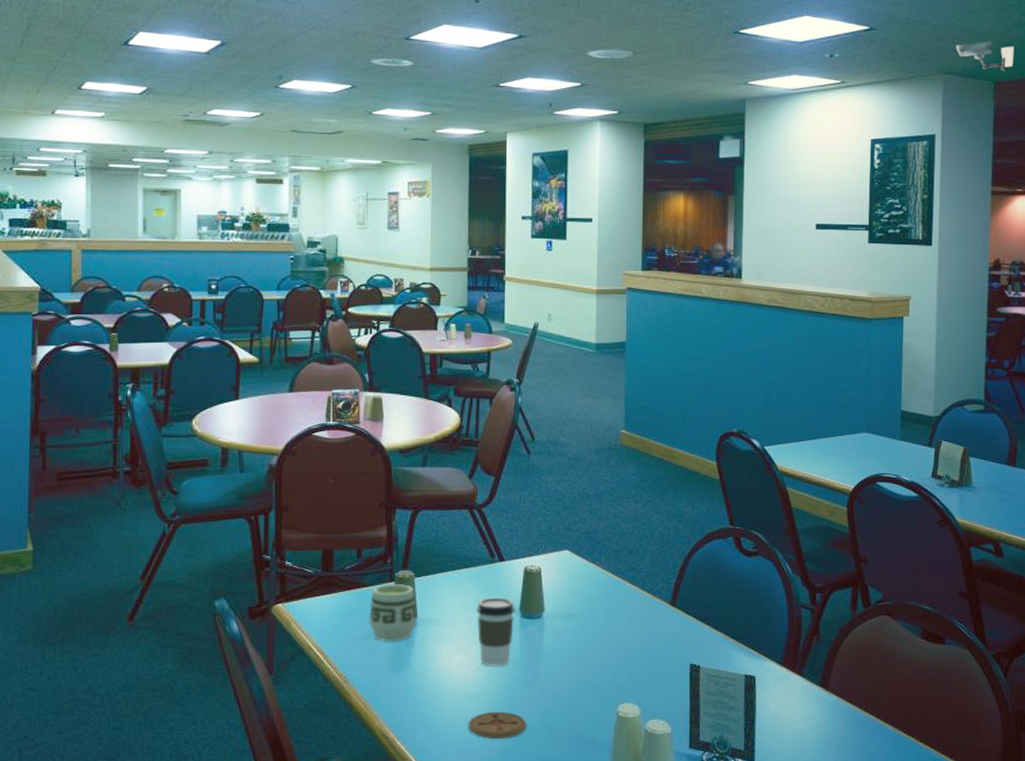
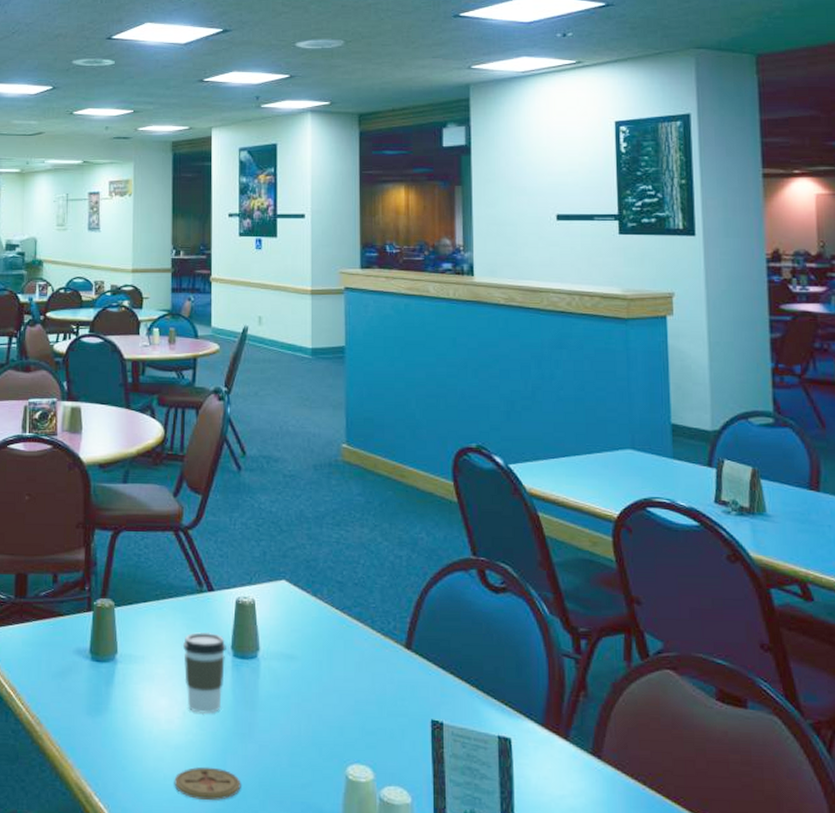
cup: present [368,583,417,641] -> none [63,613,117,679]
security camera: present [956,41,1014,72] -> none [707,12,778,43]

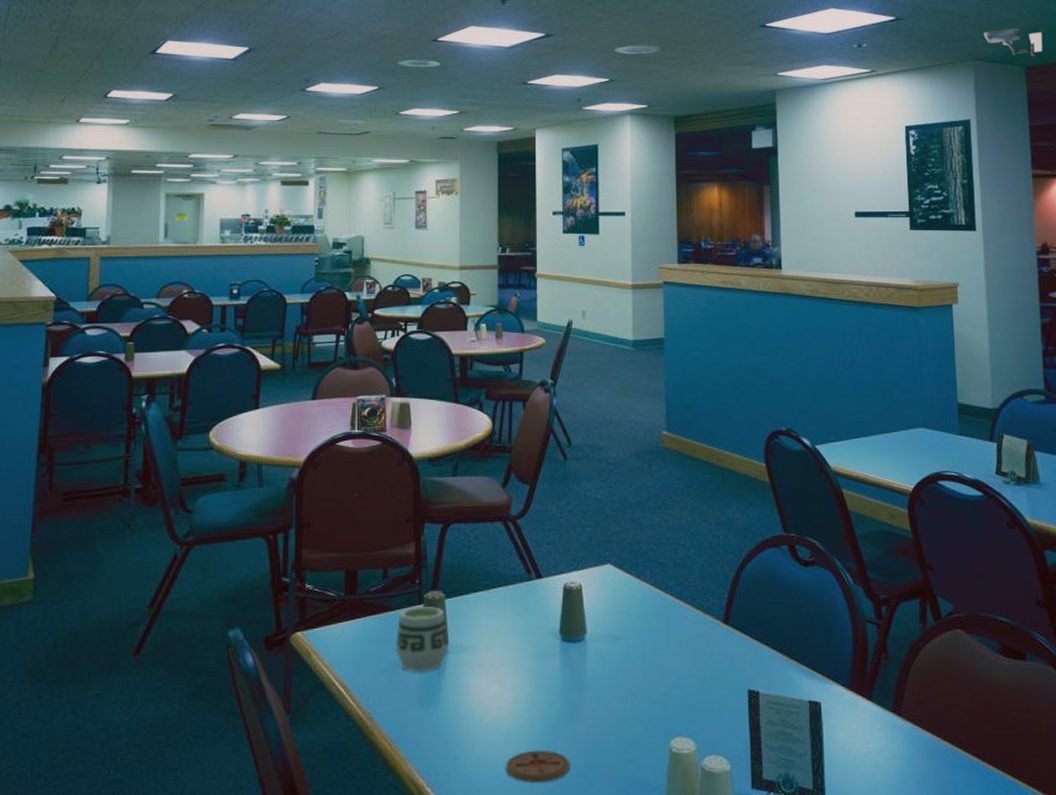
cup: none [63,613,117,679] -> present [394,606,448,672]
coffee cup: present [183,631,226,714] -> none [513,618,555,698]
security camera: none [707,12,778,43] -> present [983,28,1043,57]

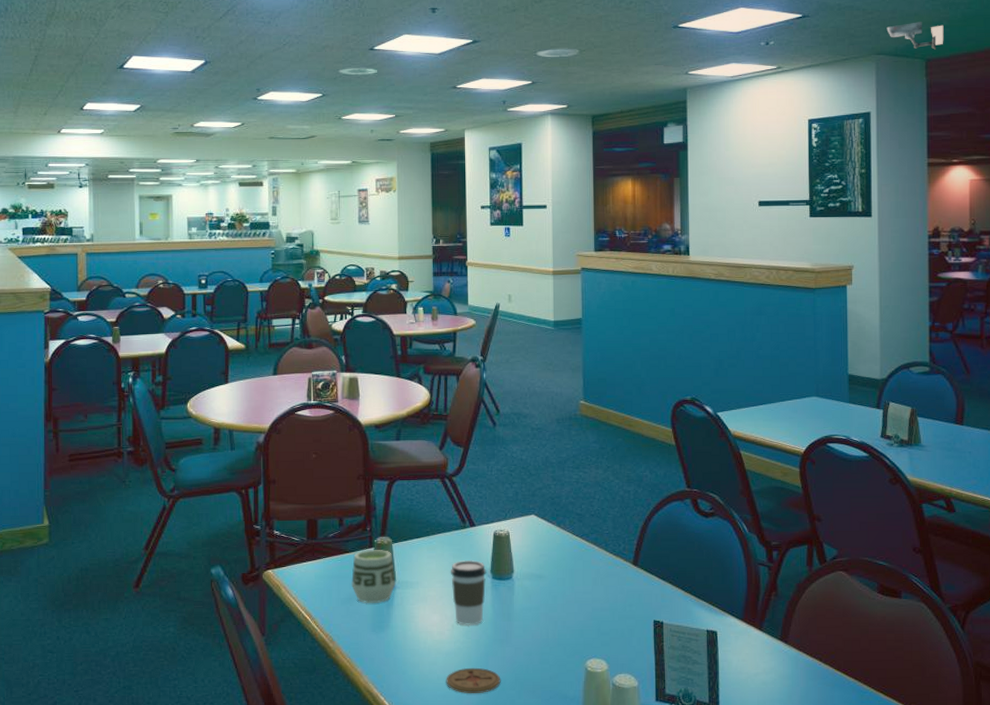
coffee cup: none [513,618,555,698] -> present [451,559,487,625]

